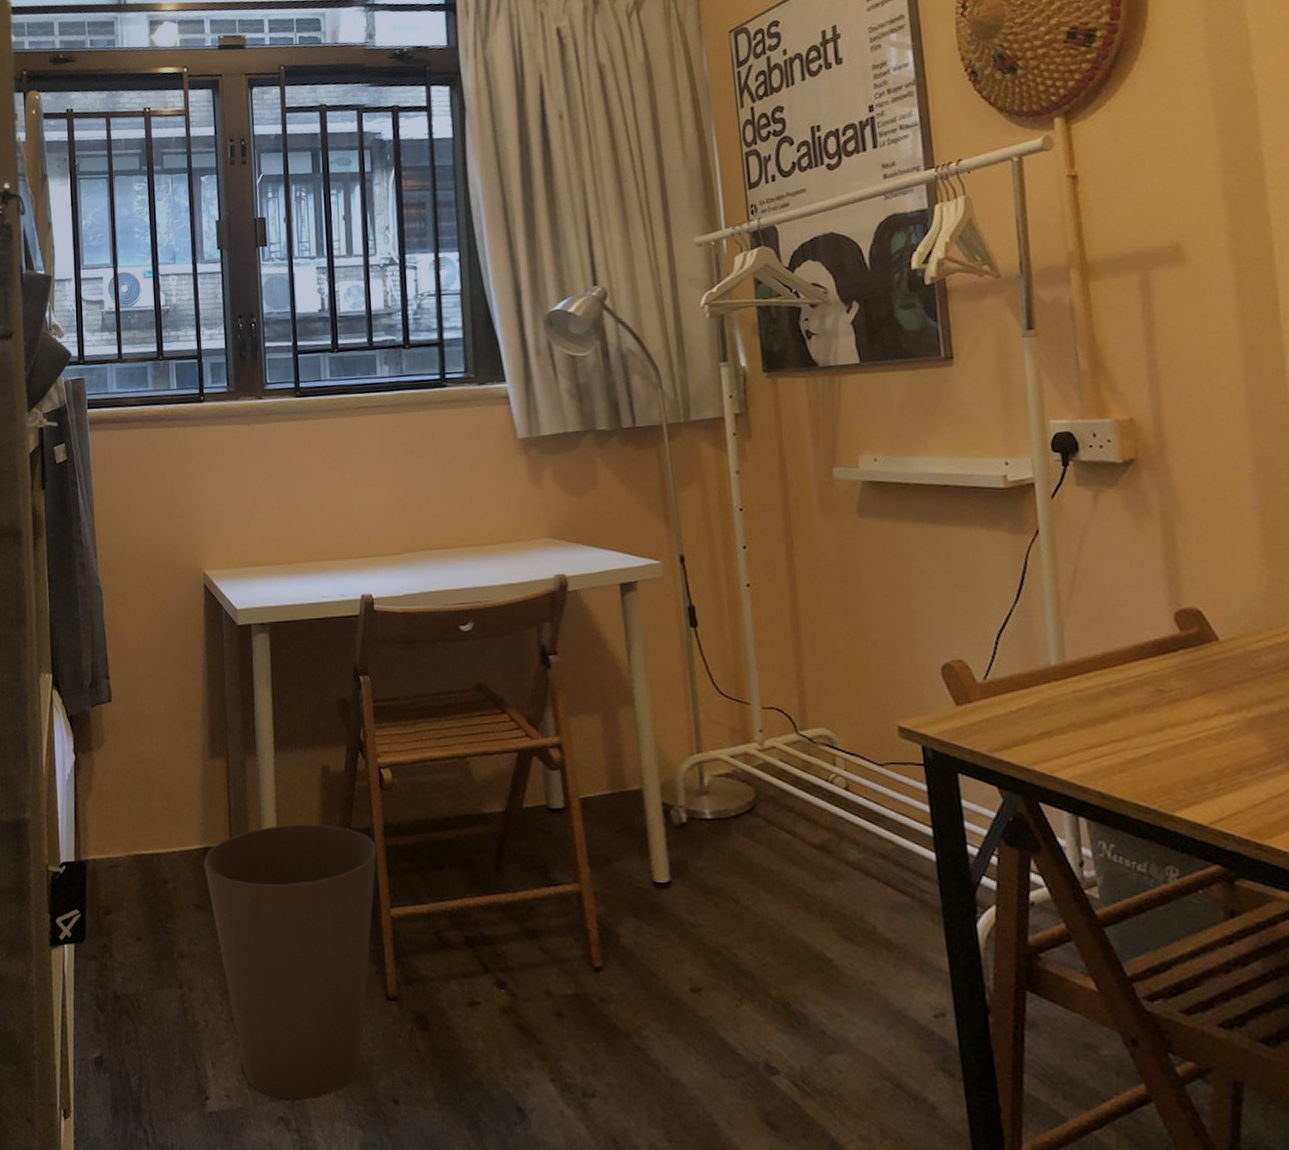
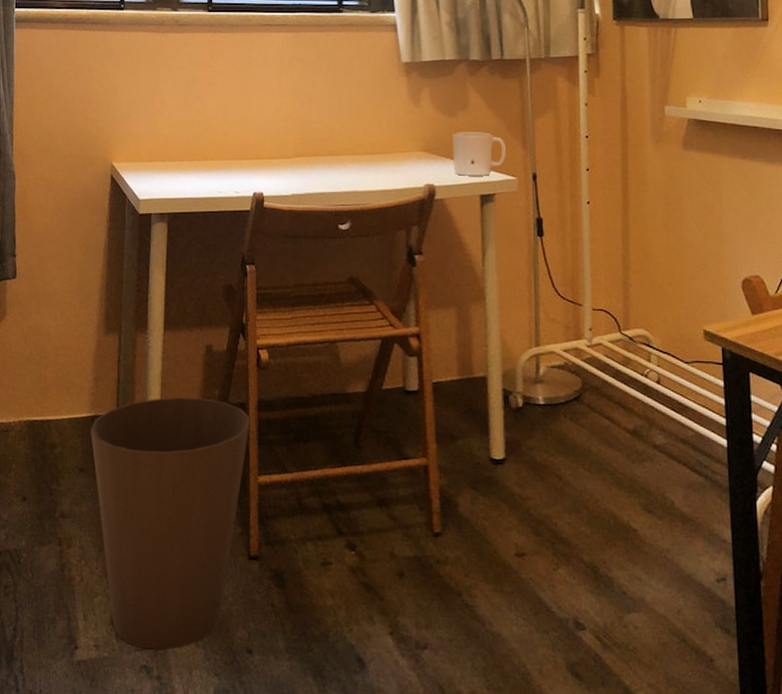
mug: none [583,511,648,563] -> present [453,132,507,176]

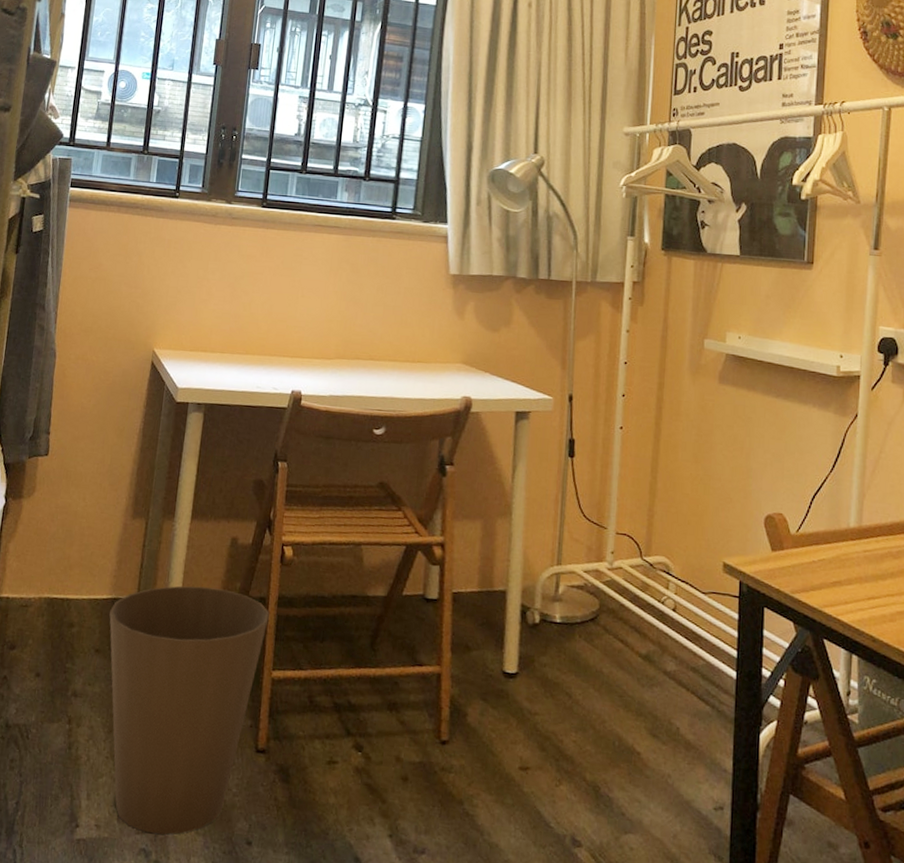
mug: present [453,132,507,176] -> none [491,347,546,393]

